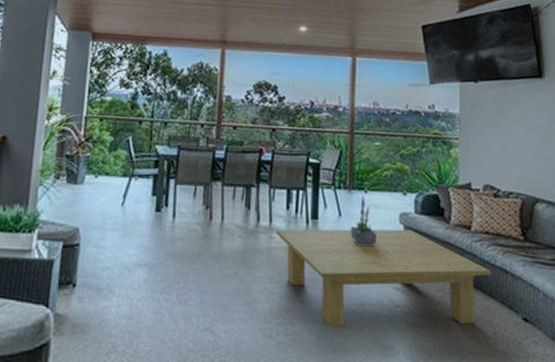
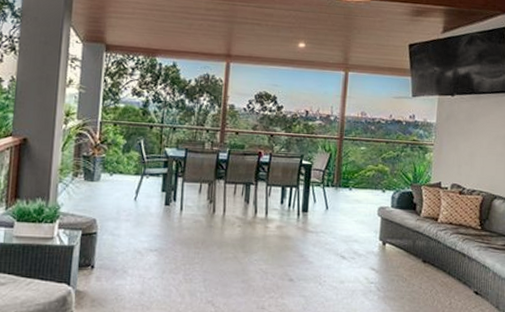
coffee table: present [275,229,491,327] -> none [270,220,451,300]
potted plant: present [350,195,377,247] -> none [335,192,358,235]

